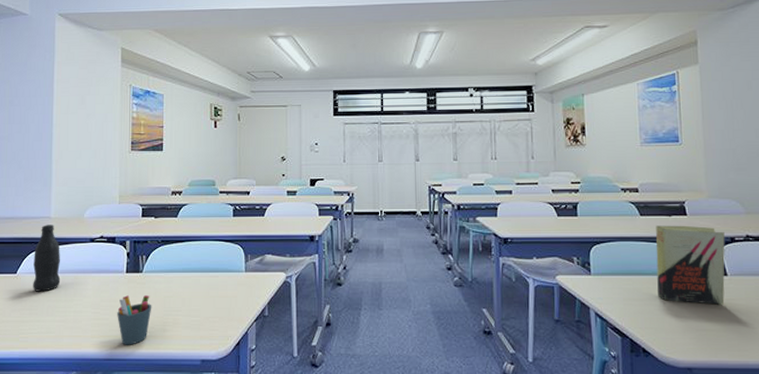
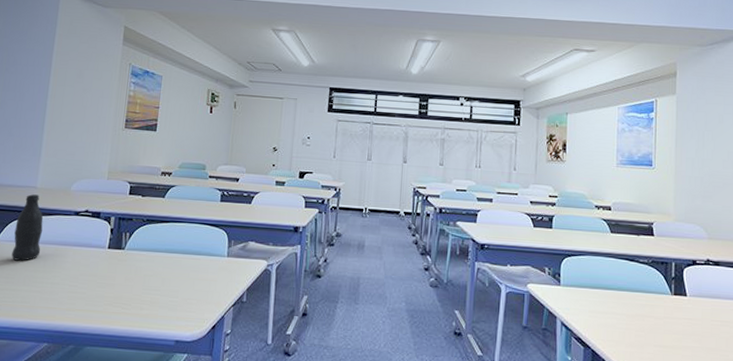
pen holder: present [117,295,152,345] -> none [94,271,131,321]
book: present [655,225,725,305] -> none [621,243,687,323]

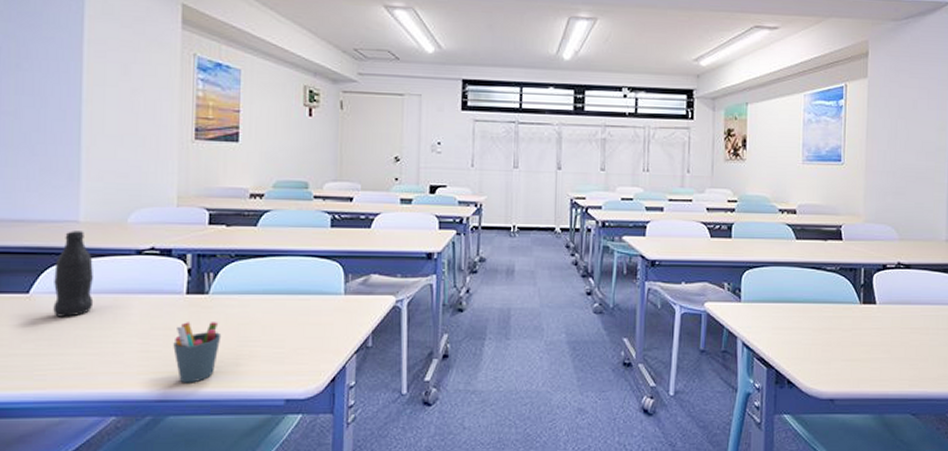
pen holder: none [94,271,131,321] -> present [173,322,222,383]

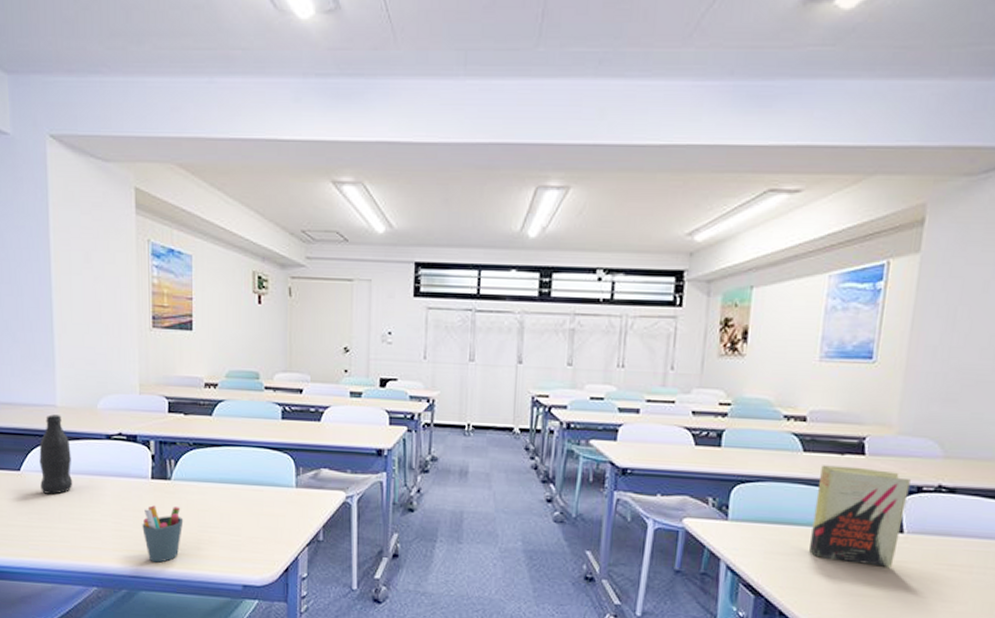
book: none [807,250,877,334] -> present [809,465,911,567]

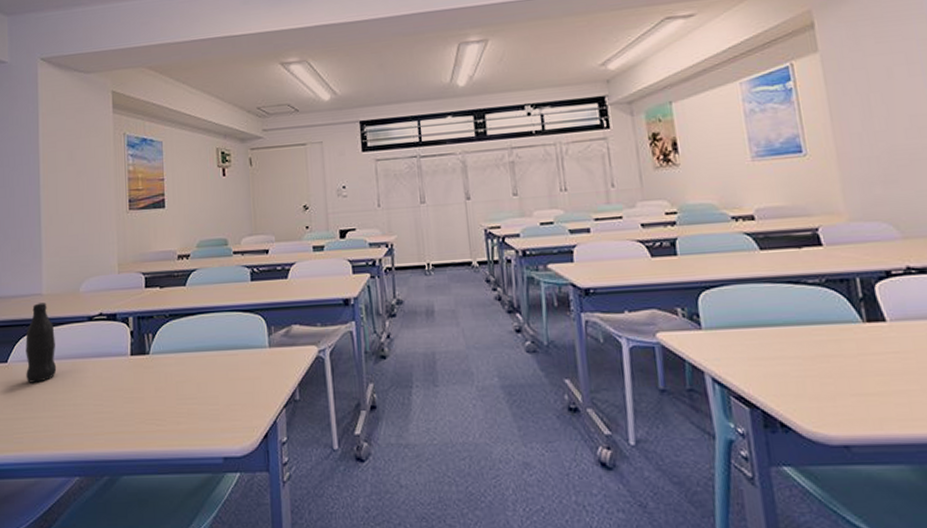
pen holder: present [142,505,184,563] -> none [123,381,163,443]
book: present [809,465,911,567] -> none [782,258,886,361]

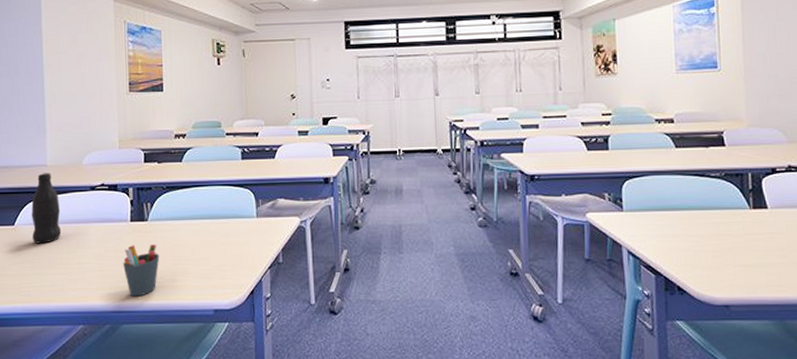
pen holder: none [123,381,163,443] -> present [123,244,160,297]

